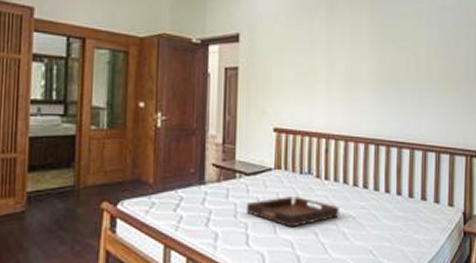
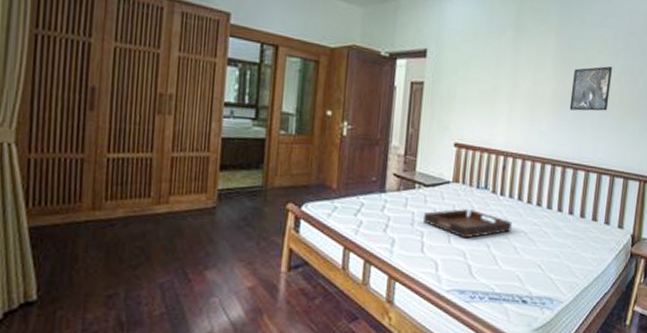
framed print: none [388,40,428,88] -> present [569,66,612,111]

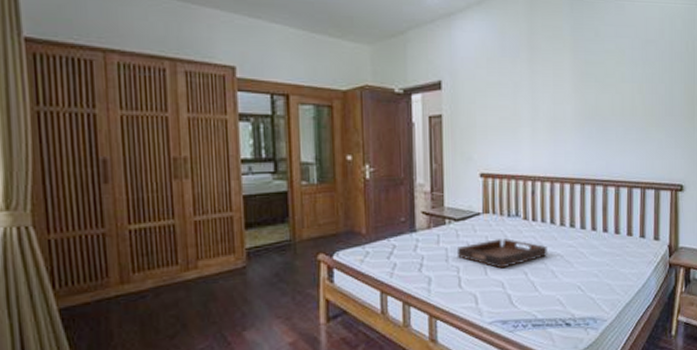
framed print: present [569,66,612,111] -> none [592,76,632,126]

